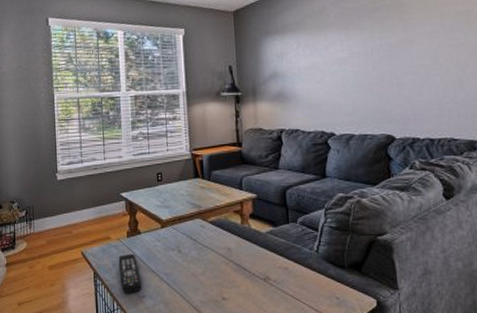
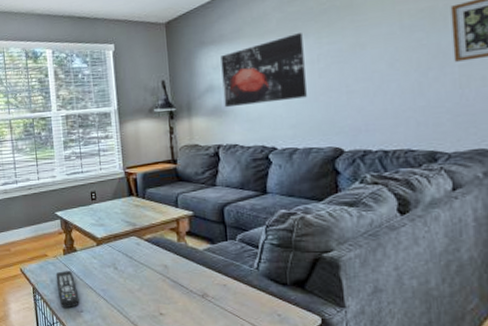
wall art: none [284,27,362,94] -> present [220,33,307,108]

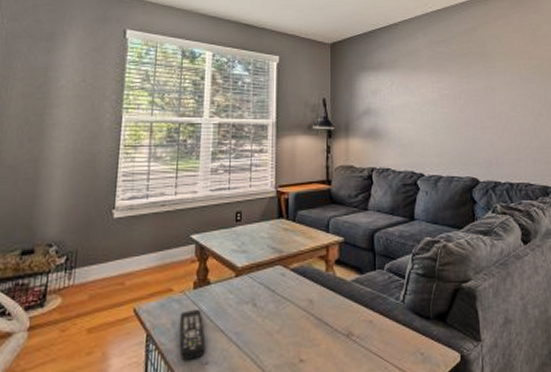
wall art: present [220,33,307,108] -> none [379,71,450,132]

